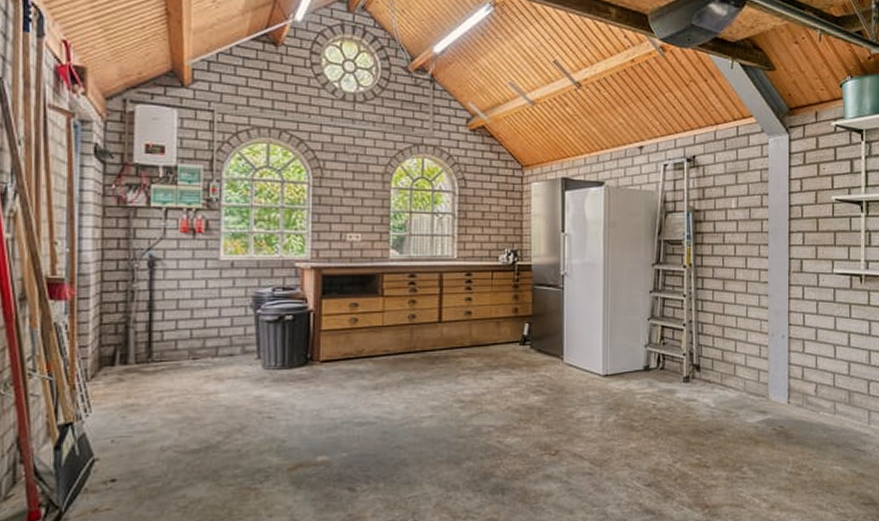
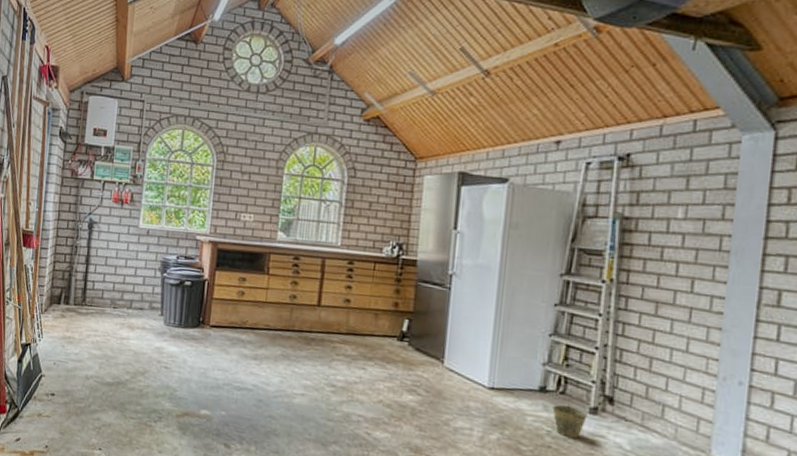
bucket: none [655,369,682,406] -> present [552,395,587,438]

